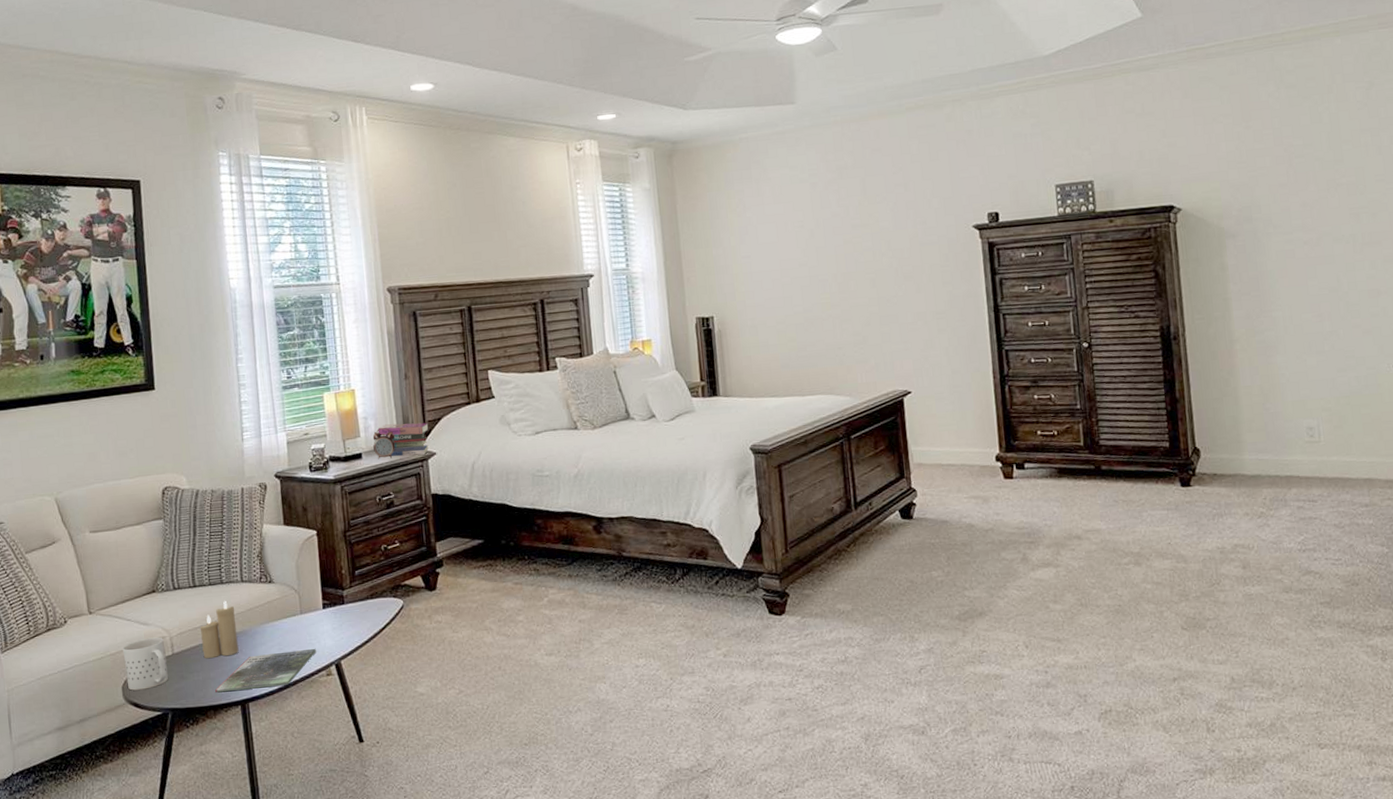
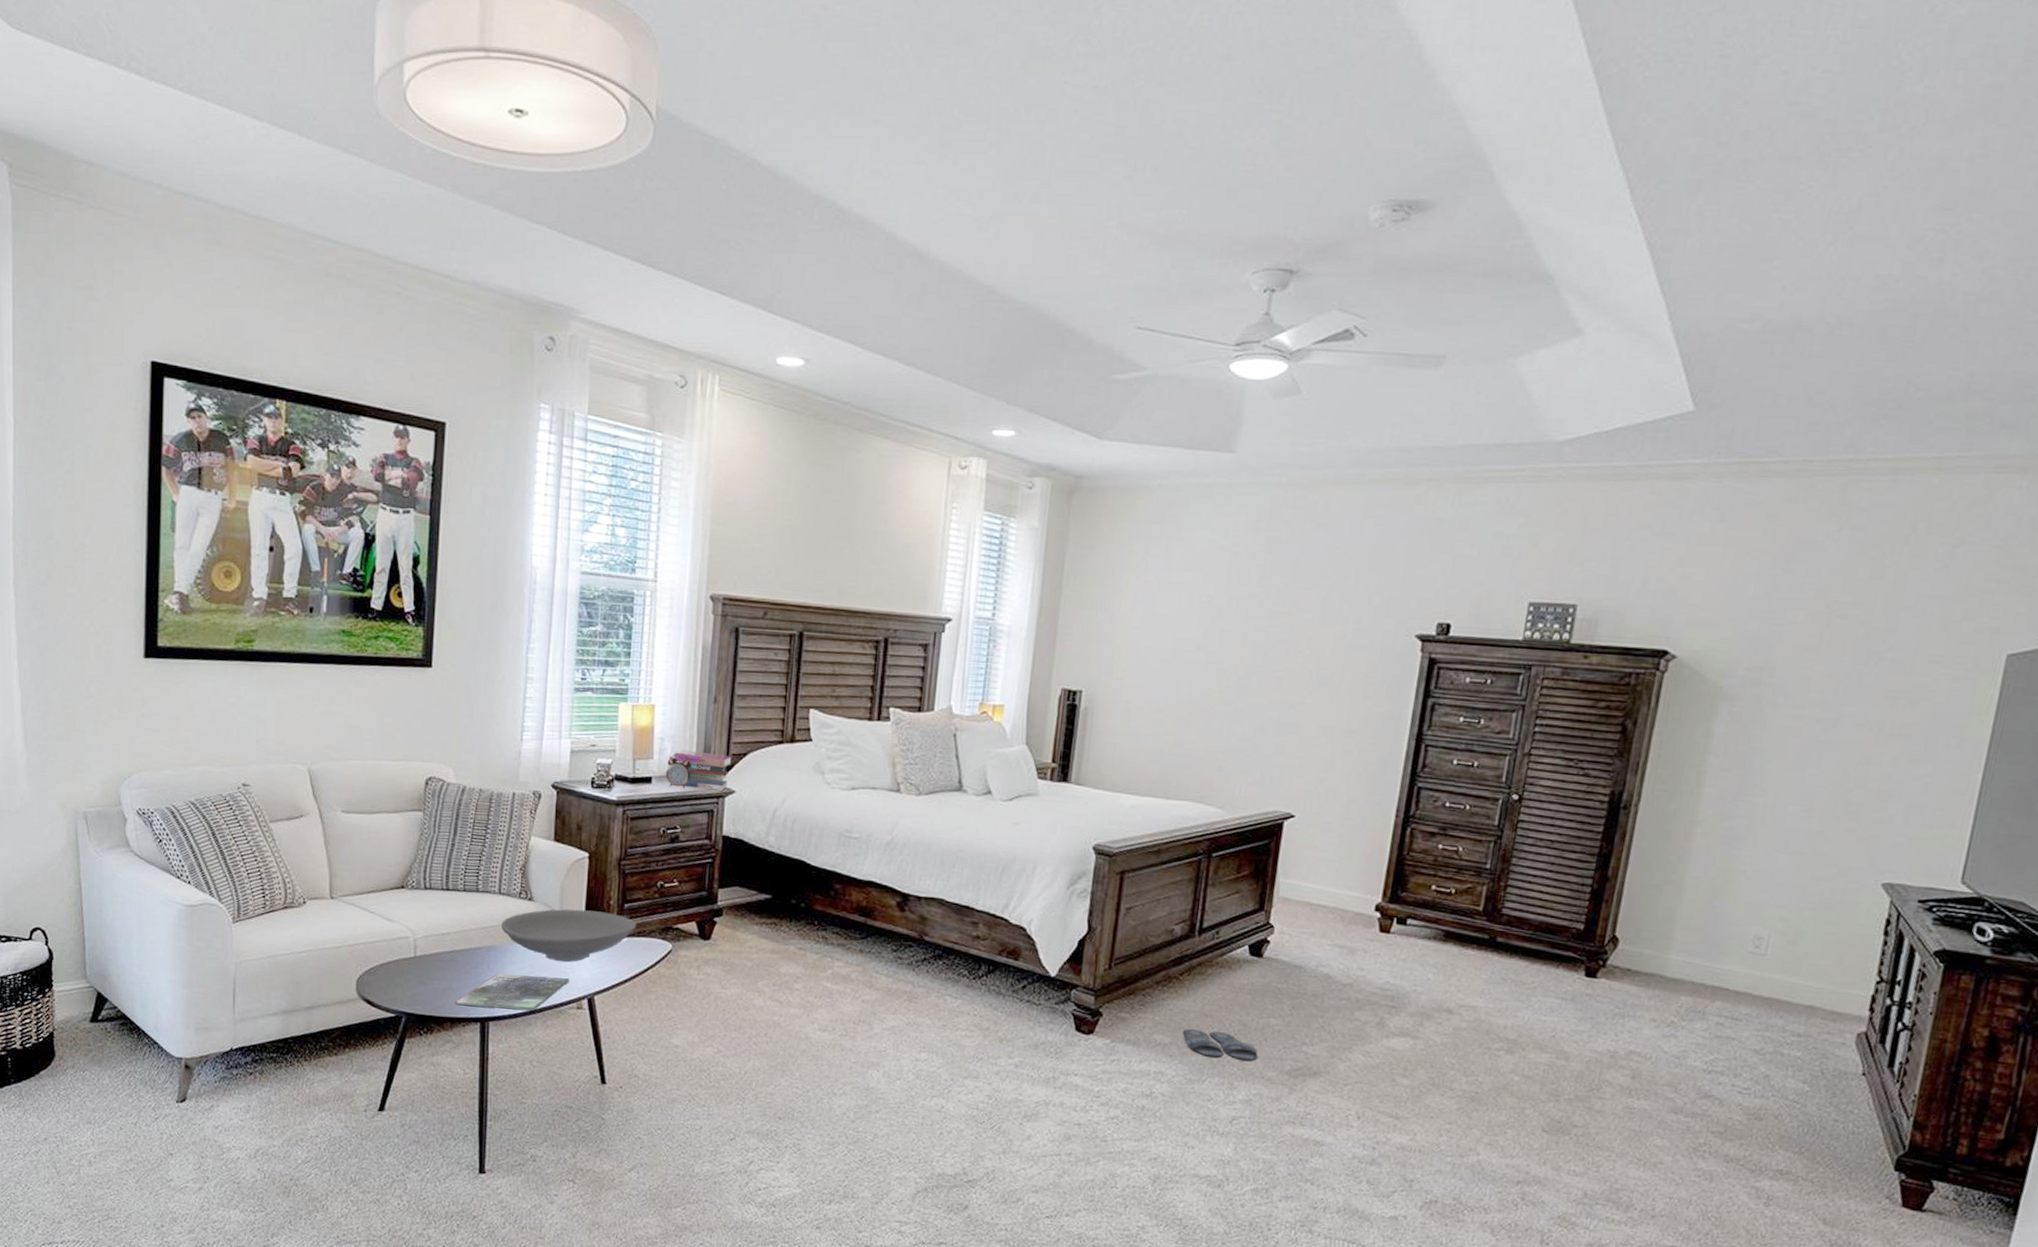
mug: present [123,637,169,691] -> none [361,935,408,988]
candle: present [199,600,239,659] -> none [447,910,488,970]
decorative bowl: none [247,581,369,635] -> present [501,909,636,963]
slippers: none [860,591,929,616] -> present [1182,1028,1258,1062]

